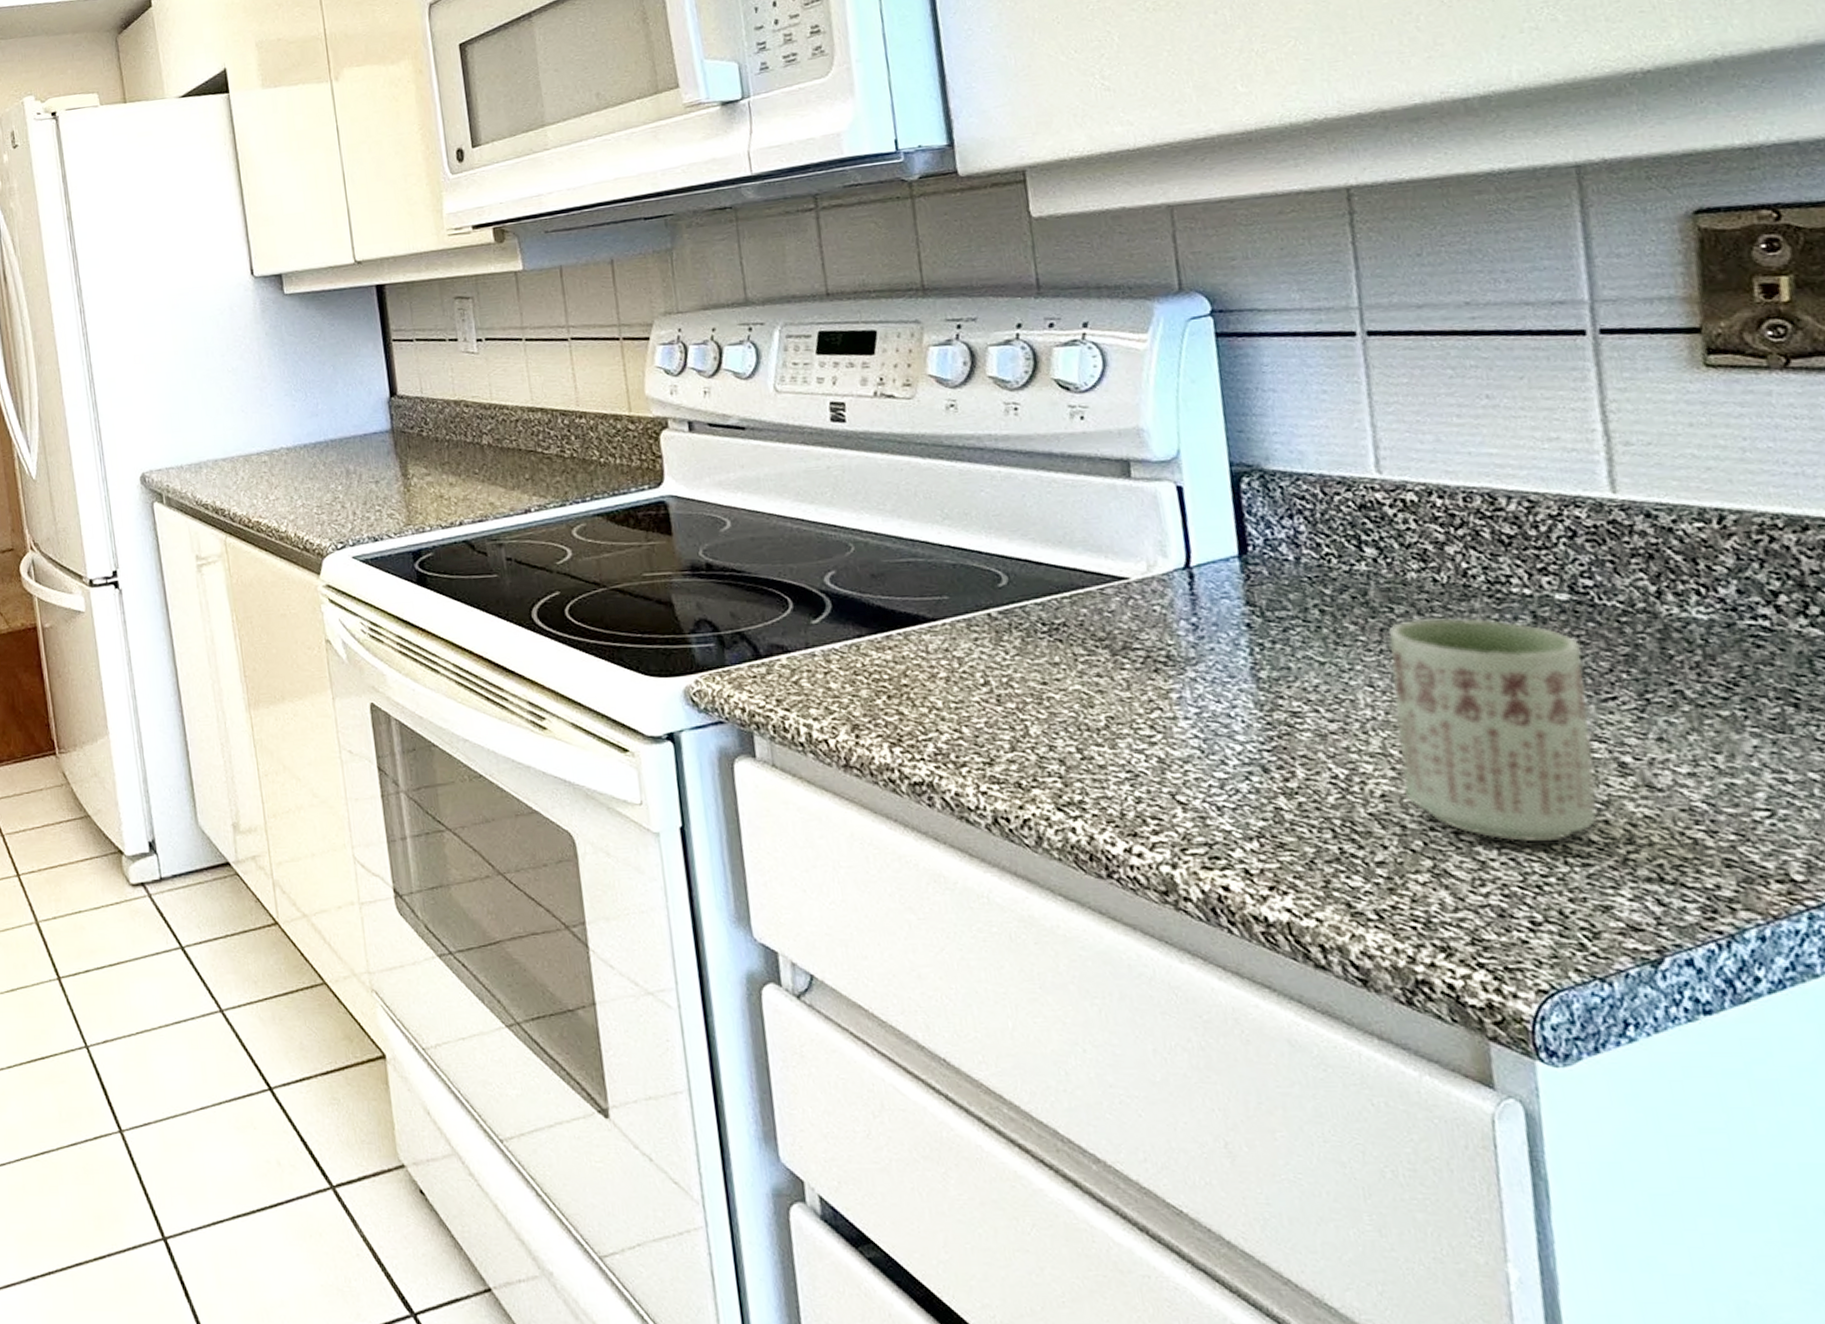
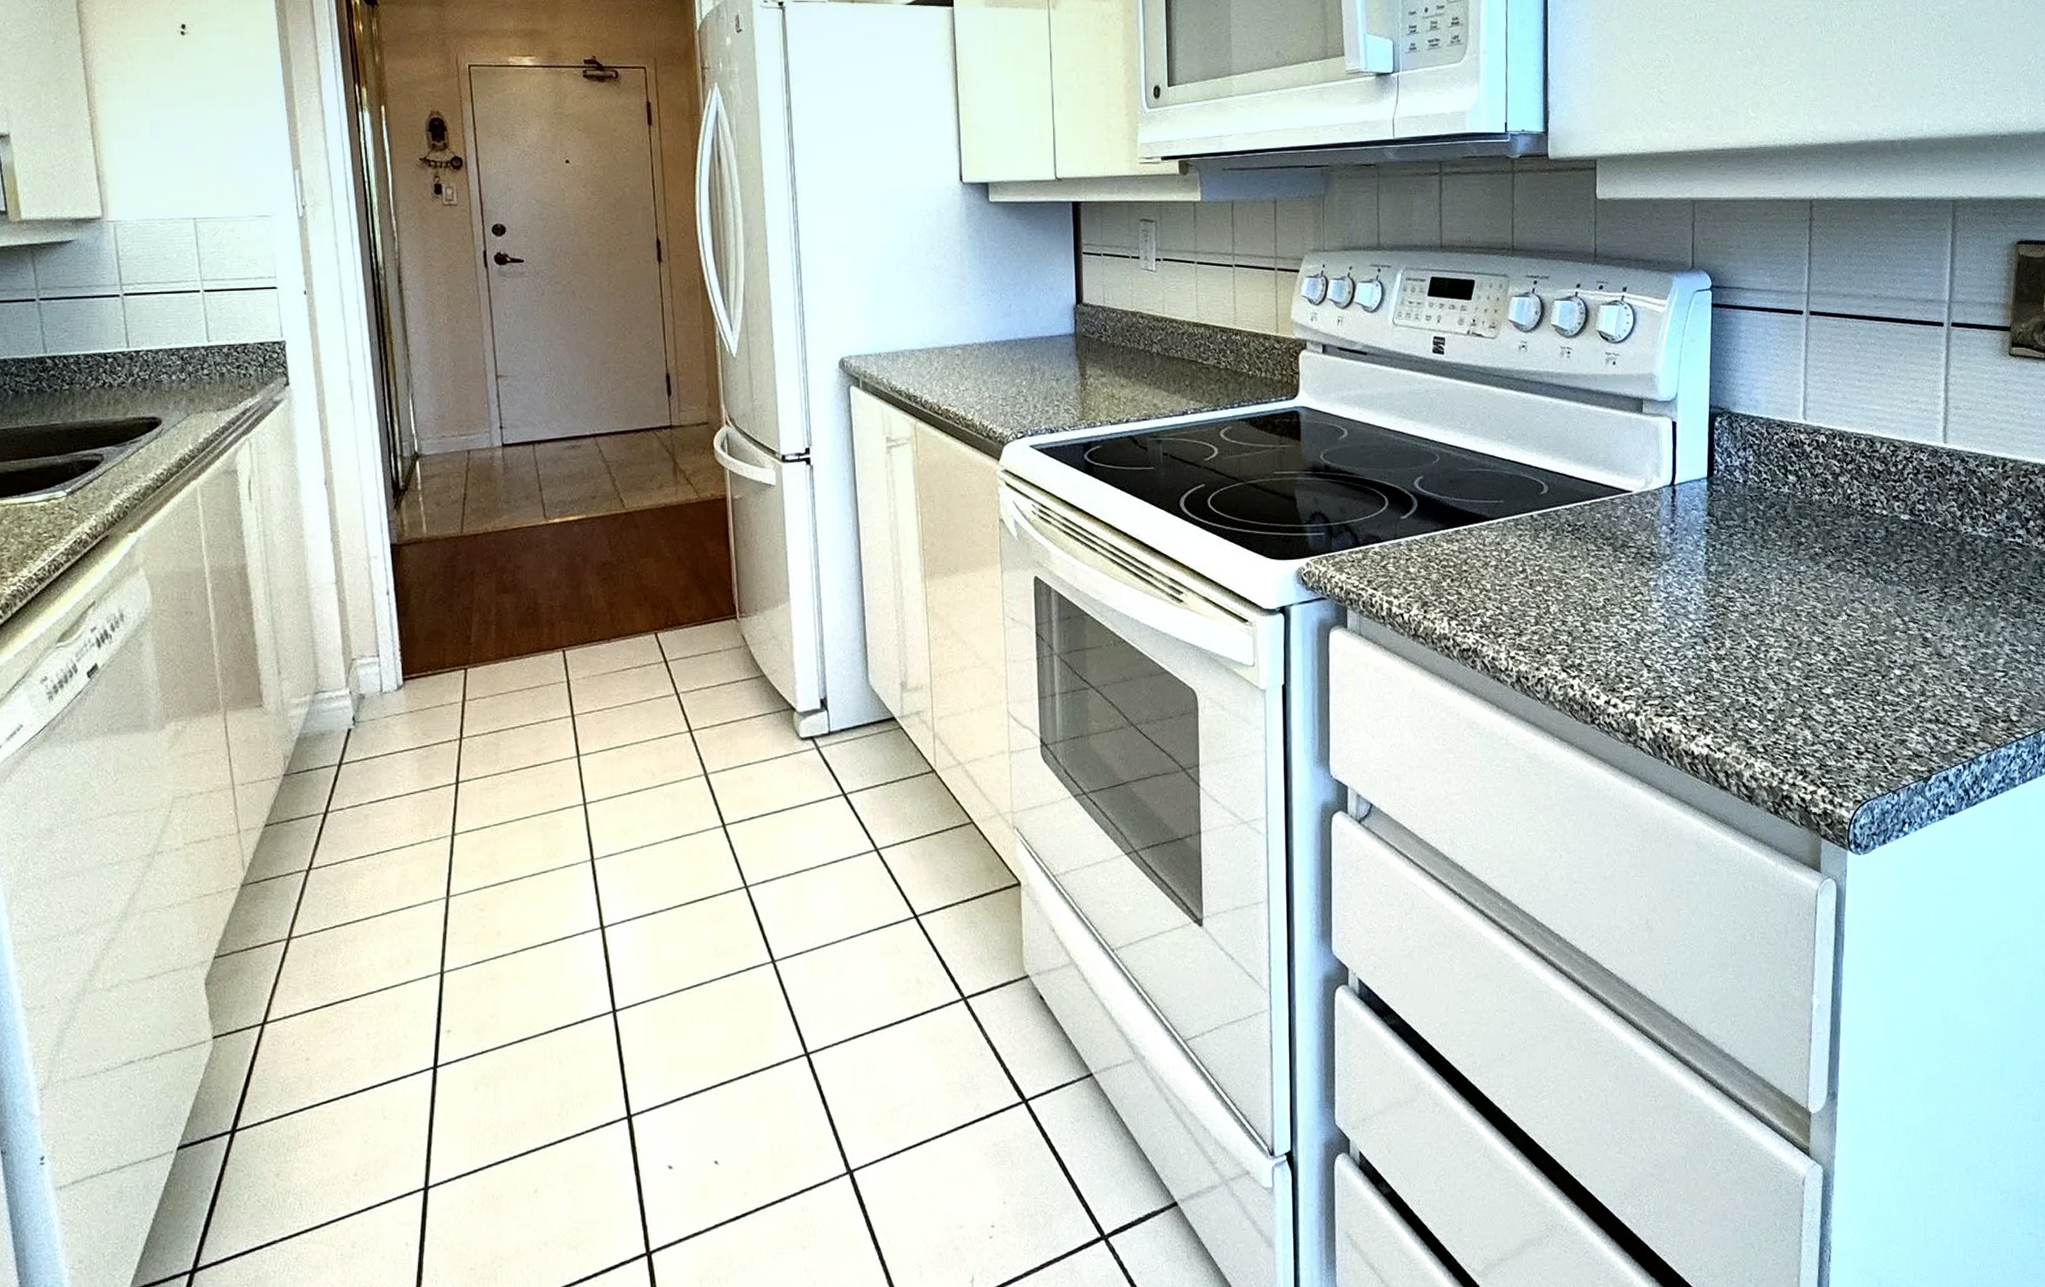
cup: present [1389,618,1598,843] -> none [1791,530,1912,695]

